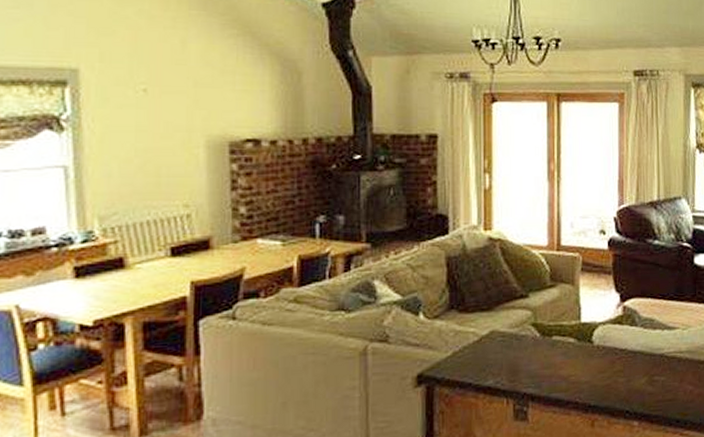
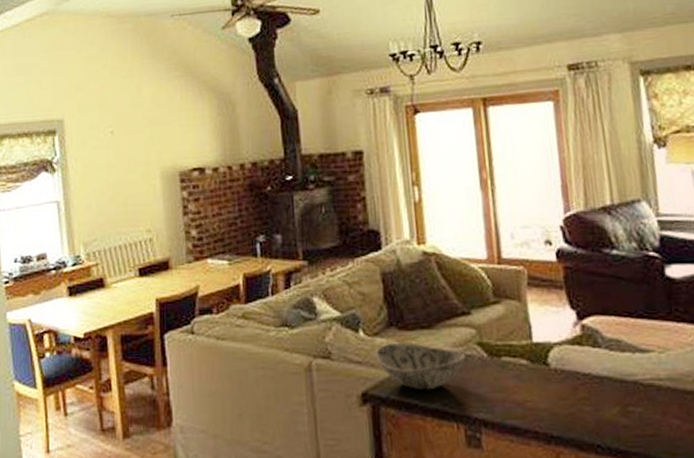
decorative bowl: none [434,325,521,370] -> present [375,343,466,390]

